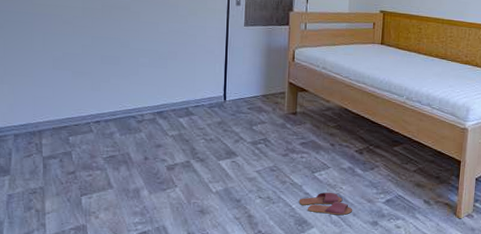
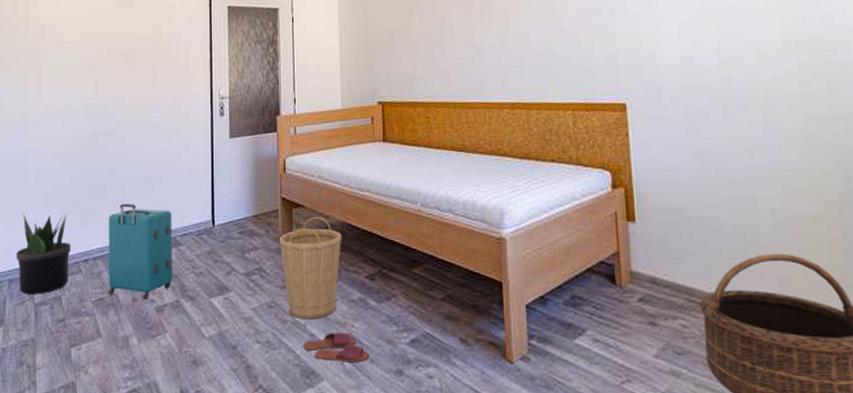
planter: none [22,75,82,149] -> present [16,214,72,294]
suitcase: none [120,74,186,159] -> present [108,203,173,299]
basket: none [284,100,339,182] -> present [278,216,342,320]

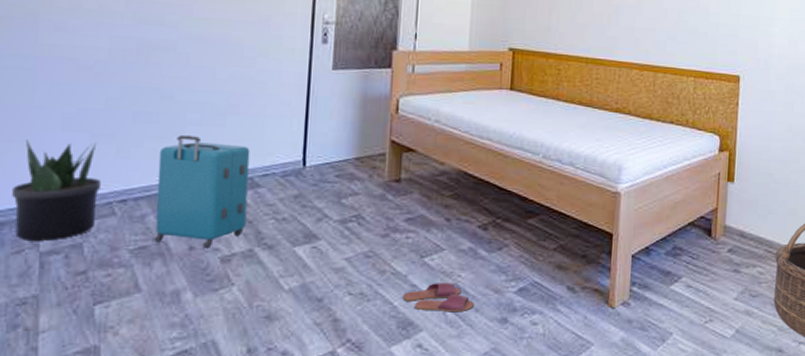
basket: present [278,216,342,320] -> none [383,162,457,270]

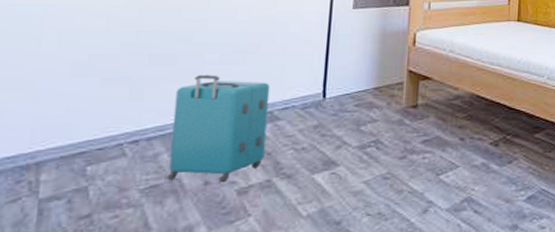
planter: present [12,140,102,241] -> none [10,86,112,188]
slippers: present [402,283,474,313] -> none [419,197,487,224]

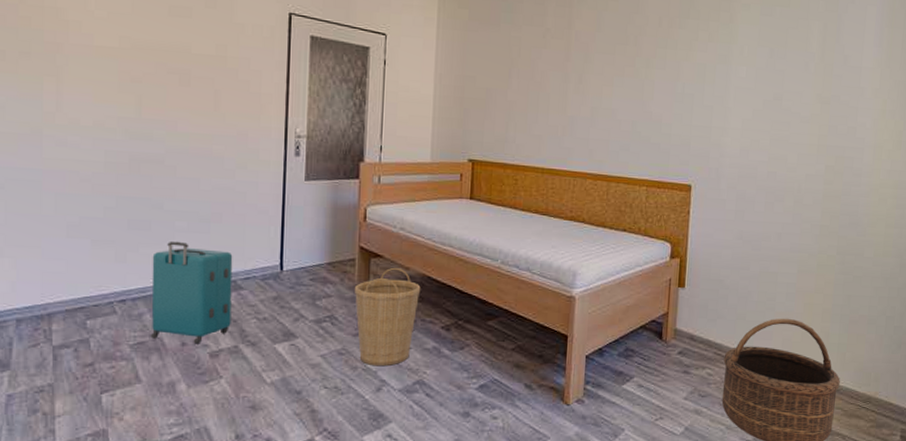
basket: none [401,88,470,188] -> present [354,267,421,367]

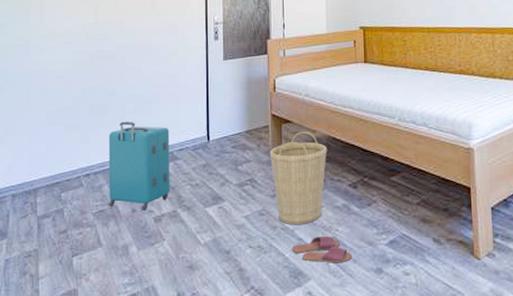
slippers: none [373,379,438,406] -> present [292,237,352,263]

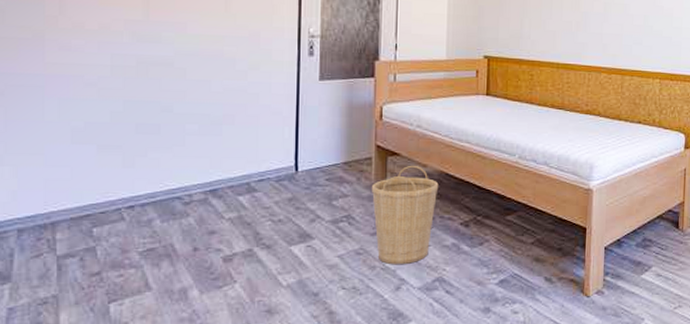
suitcase: present [108,121,170,210] -> none [161,144,246,249]
slippers: present [292,237,352,263] -> none [392,276,458,304]

